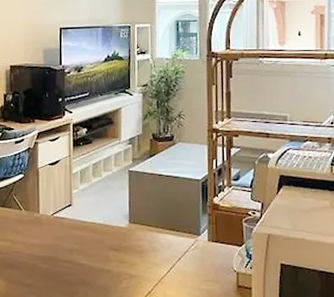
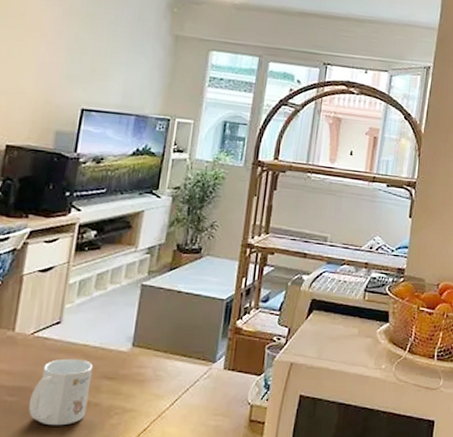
mug: none [59,234,102,288] -> present [29,358,93,426]

